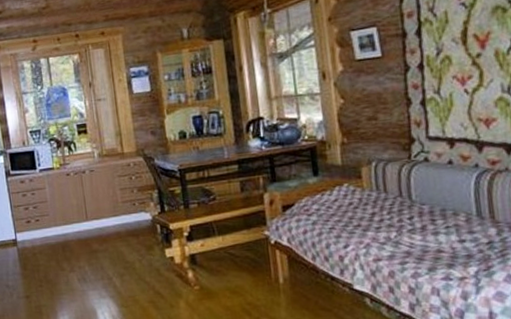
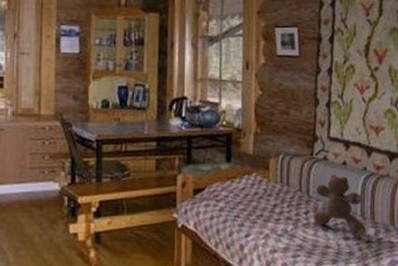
stuffed bear: none [418,176,486,241] -> present [313,175,366,239]

